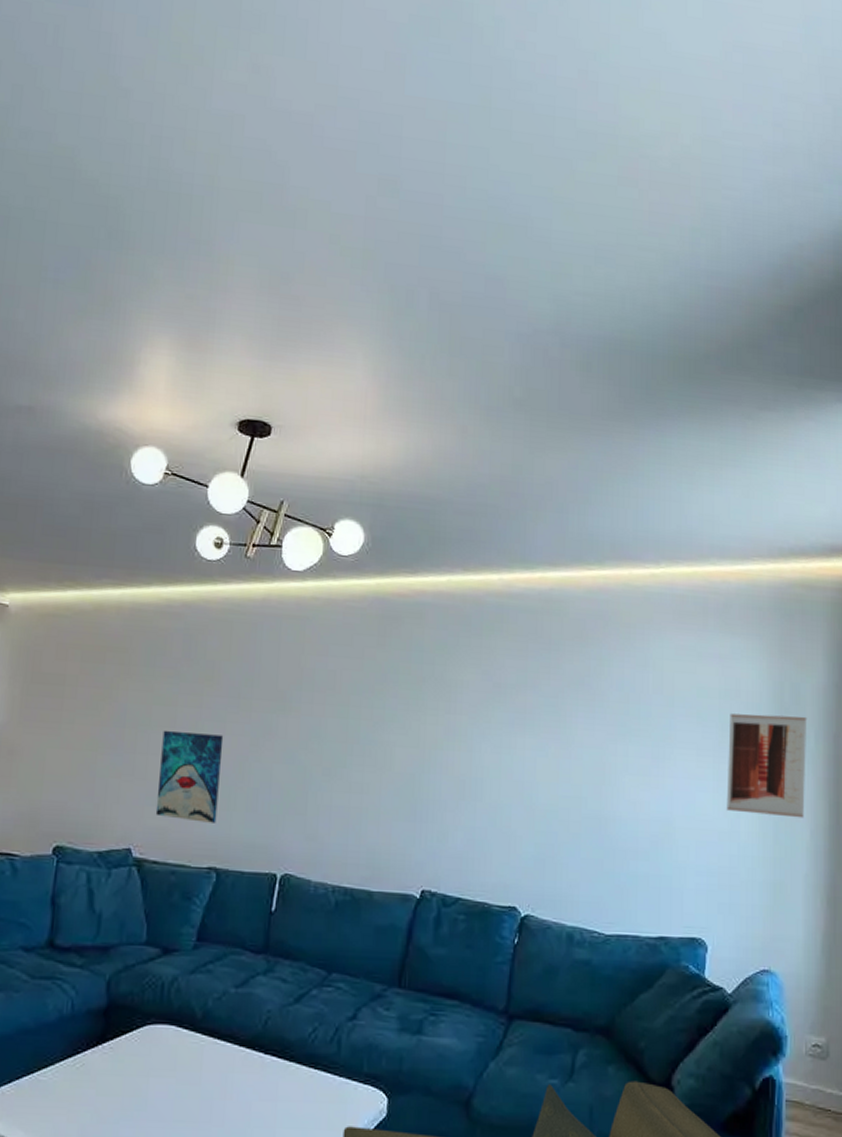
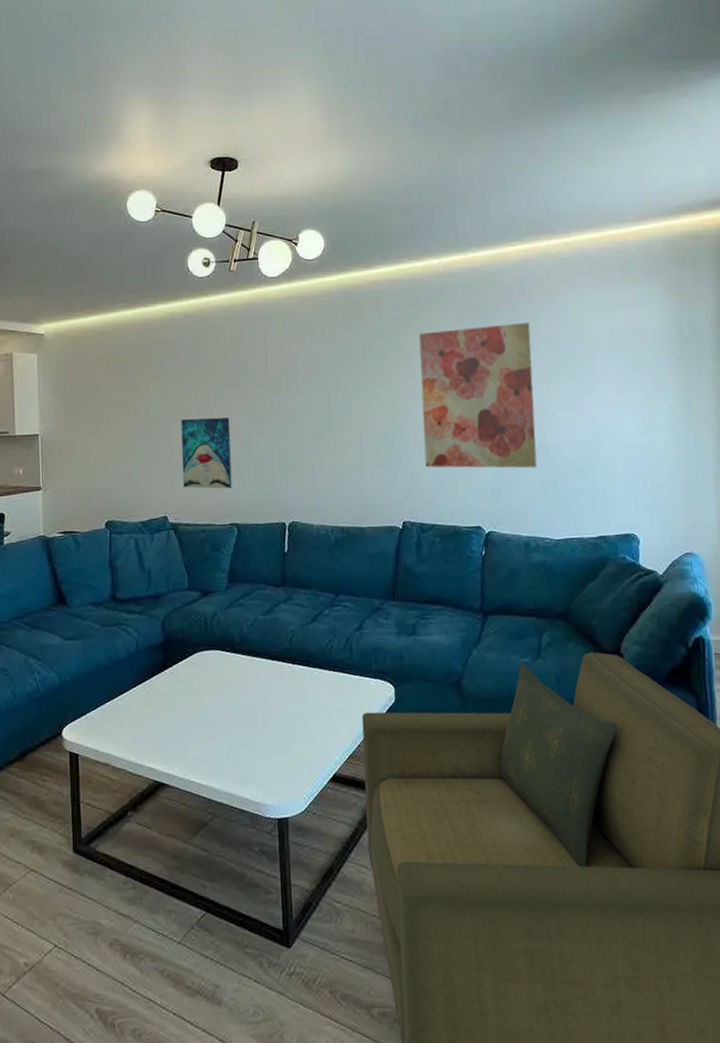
wall art: none [456,661,601,843] -> present [419,322,537,469]
wall art: present [726,713,807,818] -> none [640,345,709,429]

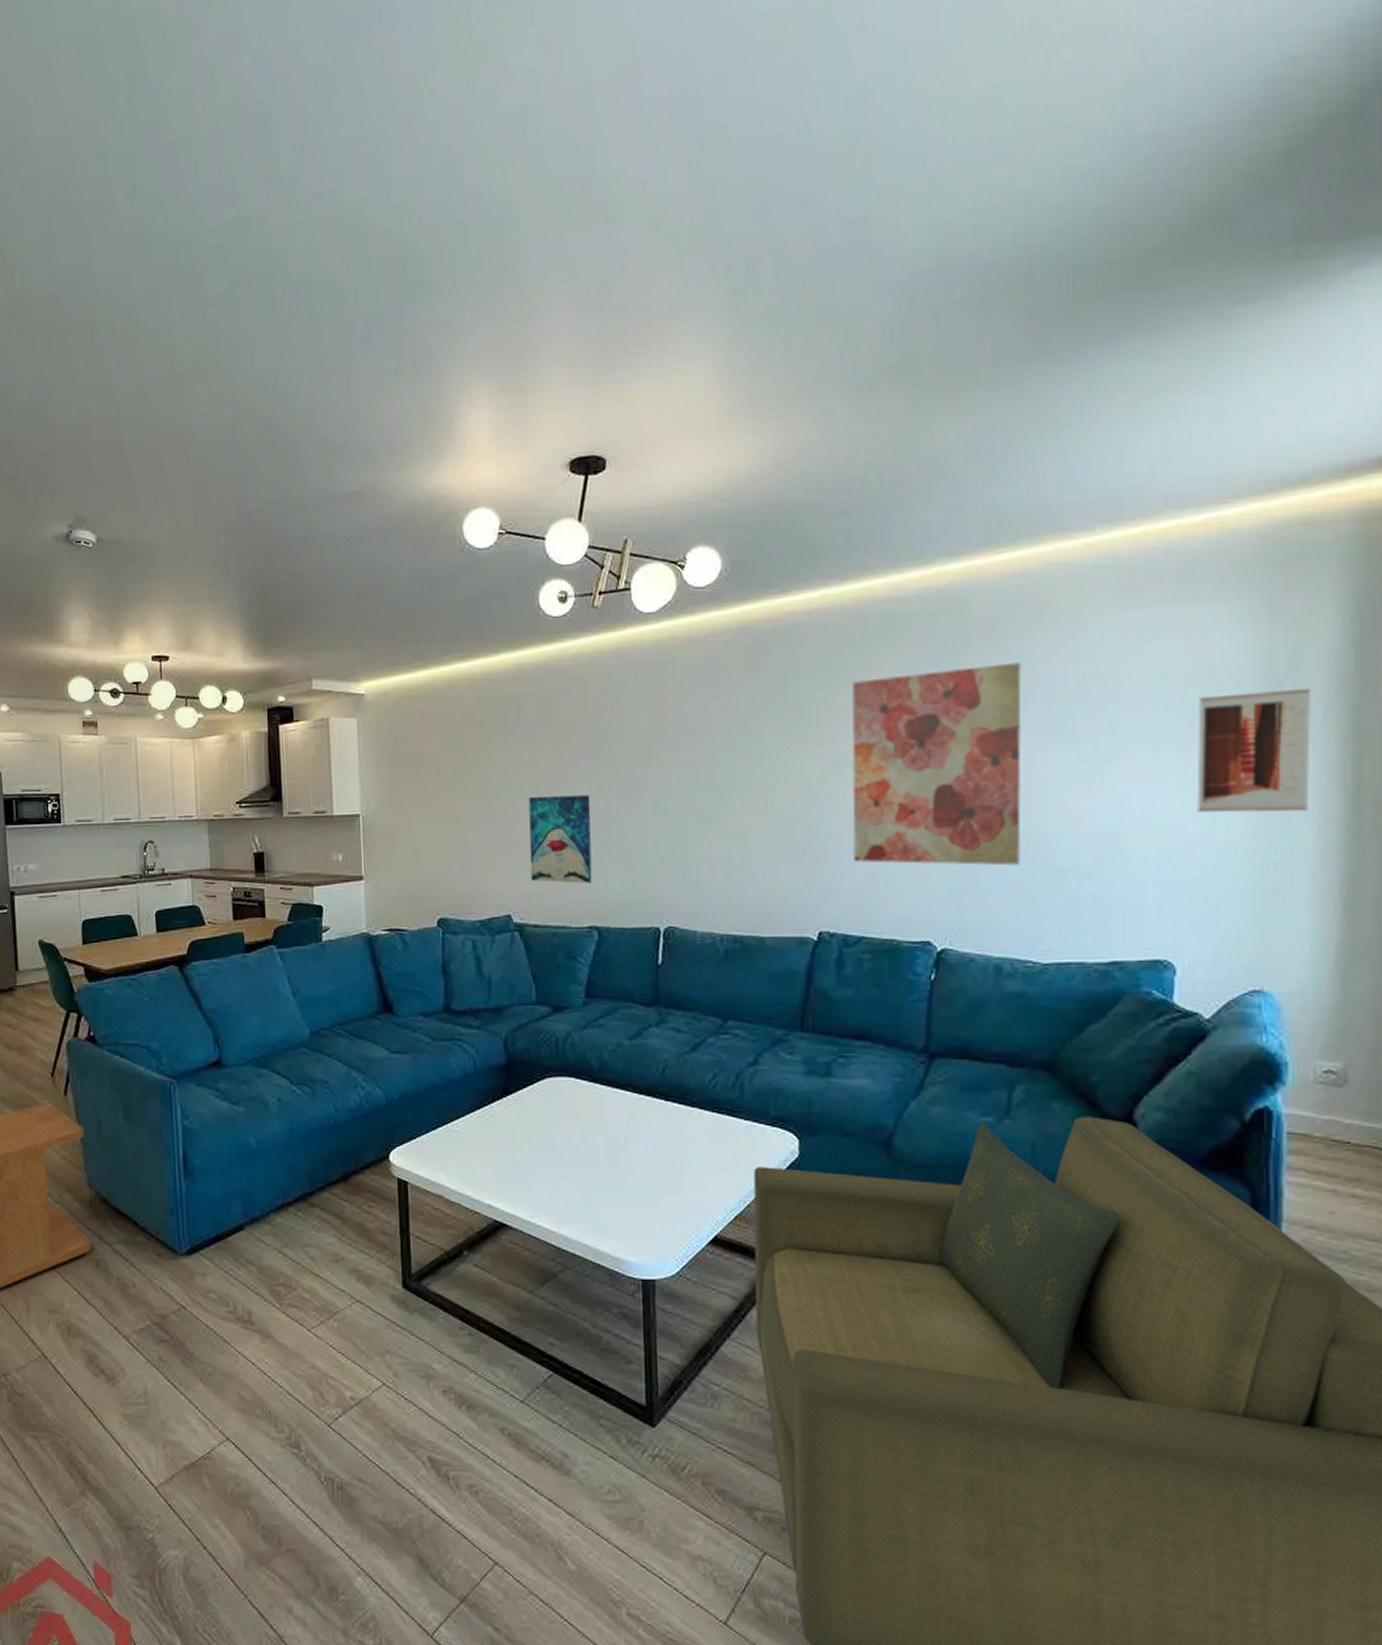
wall art: none [640,345,709,429] -> present [1197,689,1312,813]

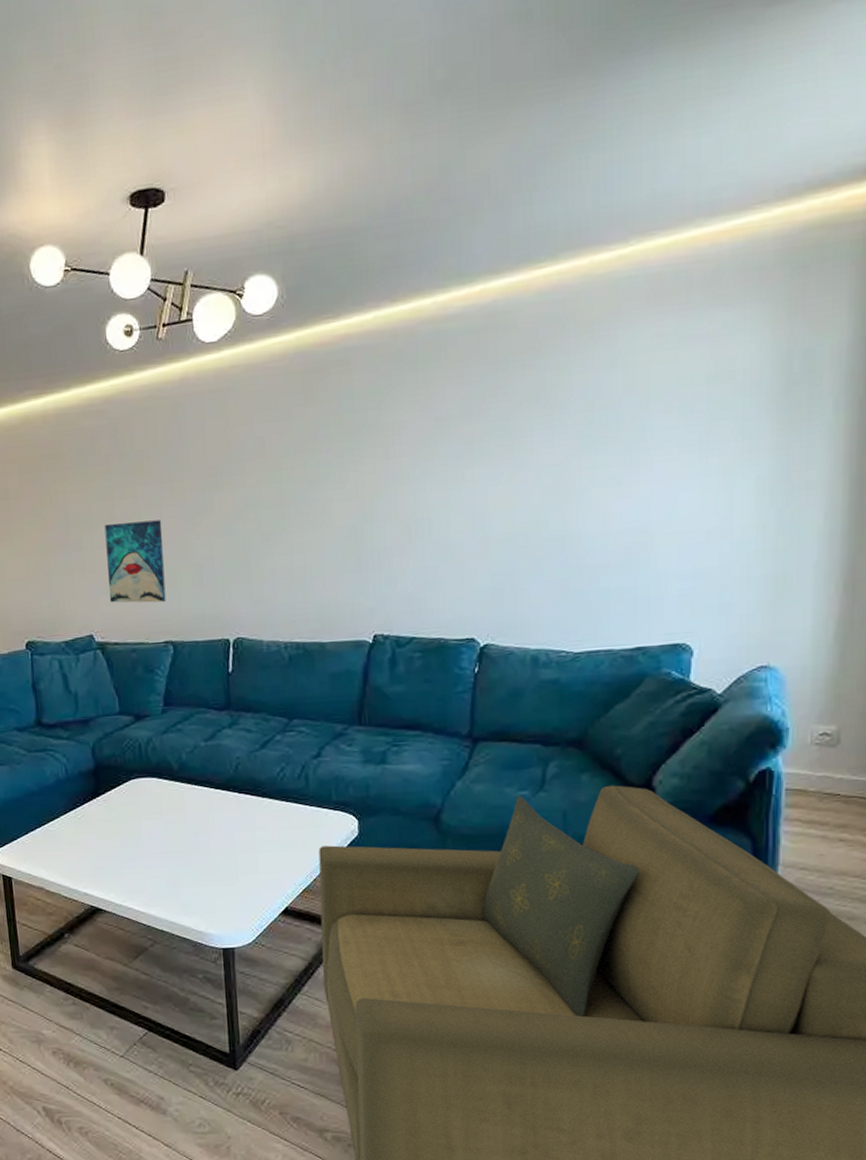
wall art: present [852,662,1022,866] -> none [402,373,559,570]
wall art: present [1197,689,1312,813] -> none [716,386,824,507]

